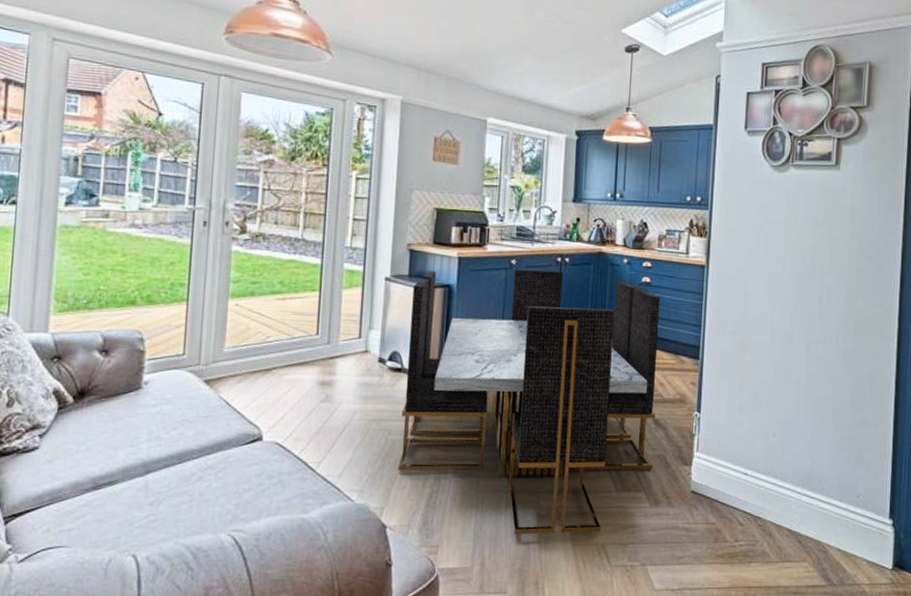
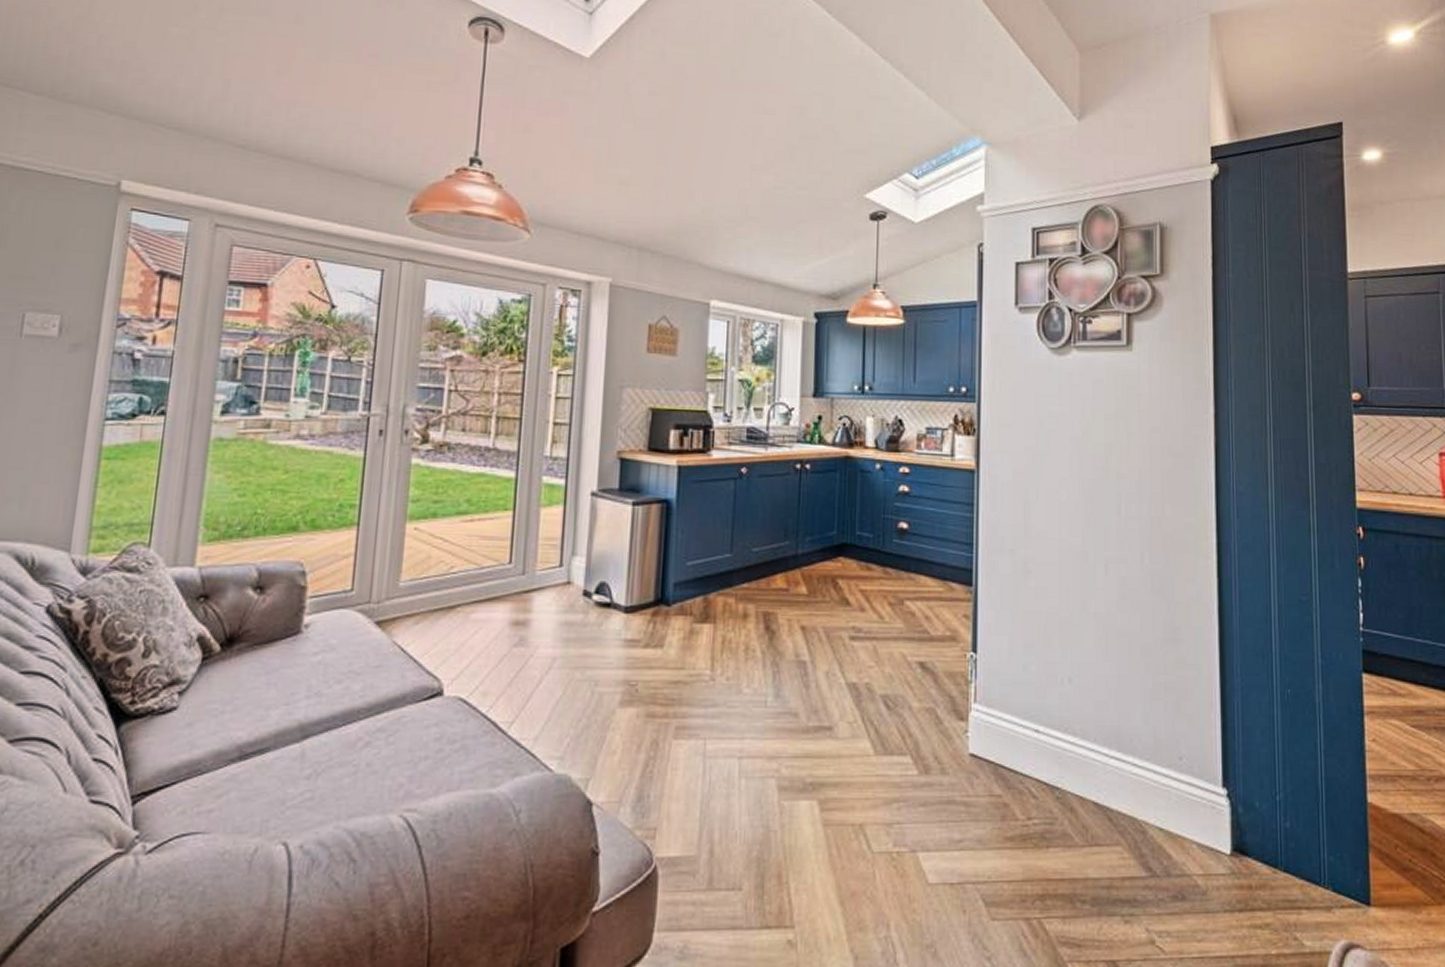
dining table: present [398,268,661,535] -> none [606,478,922,813]

